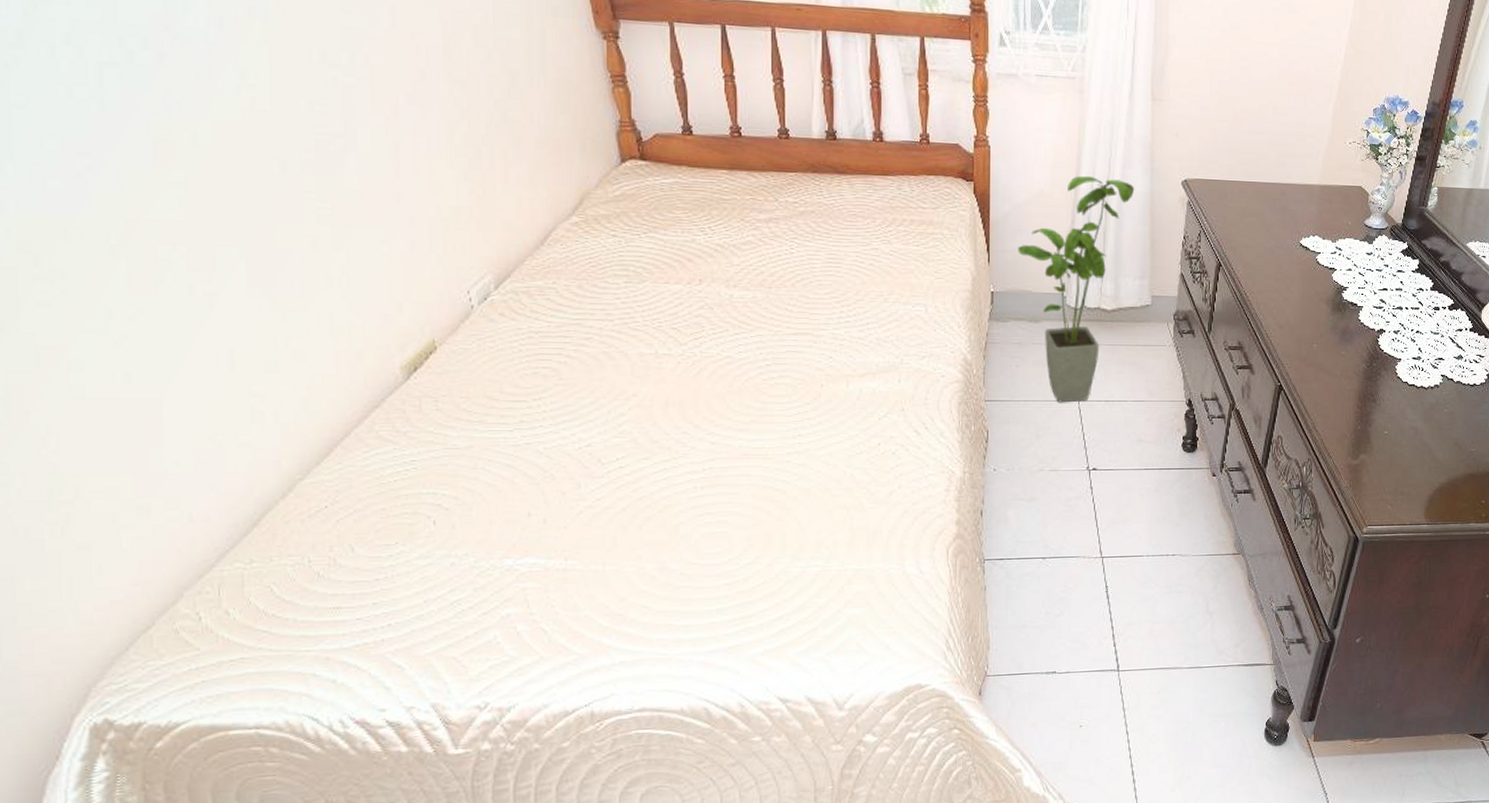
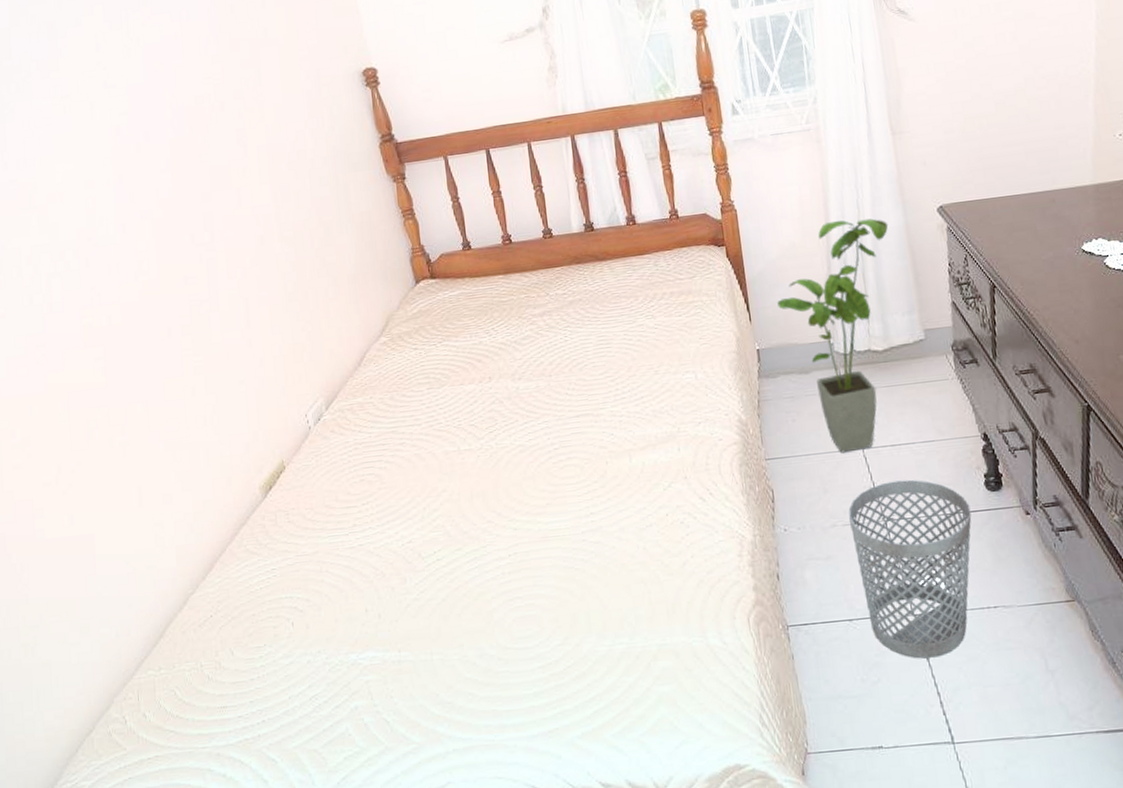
wastebasket: none [1056,434,1166,596] -> present [848,479,972,659]

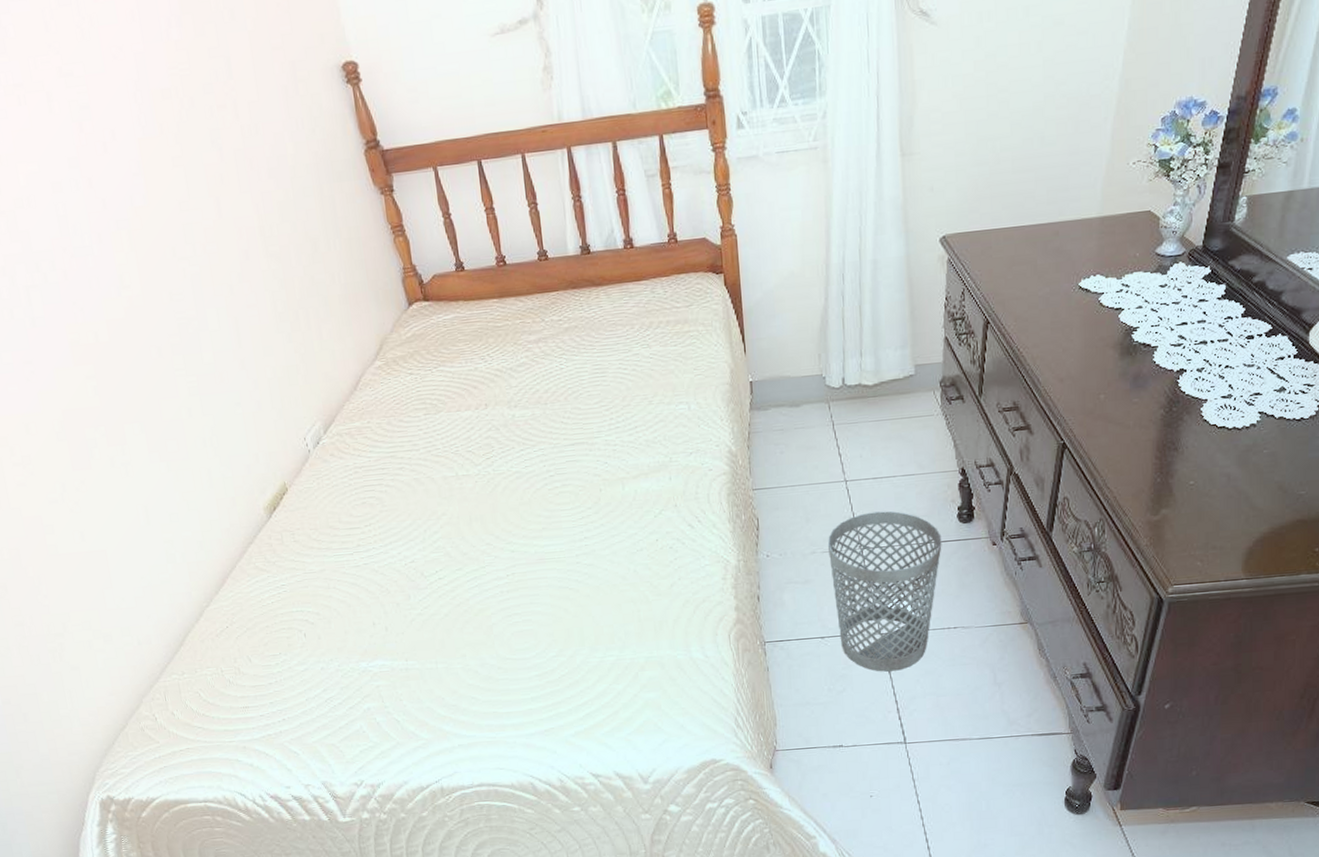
house plant: present [777,218,889,453] -> none [773,247,889,485]

